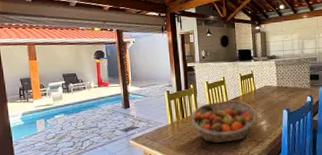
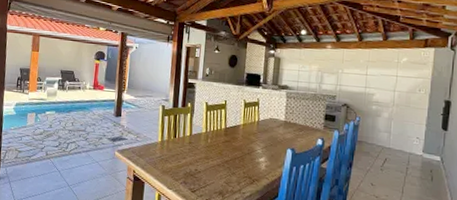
fruit basket: present [191,100,258,144] -> none [183,126,257,175]

